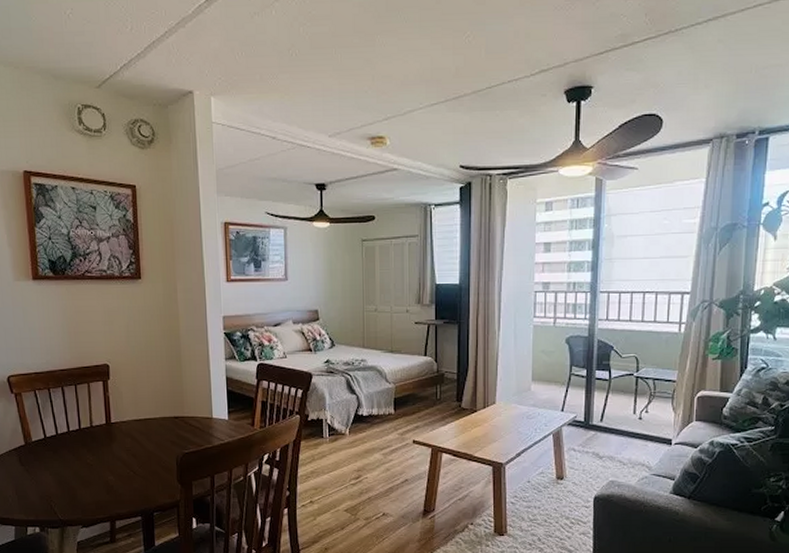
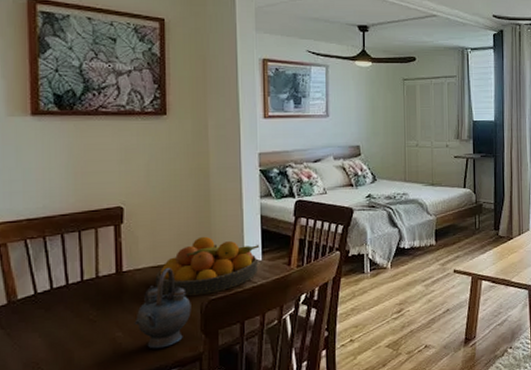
teapot: none [122,421,169,493] -> present [134,267,191,349]
fruit bowl: none [137,394,226,448] -> present [155,236,260,296]

